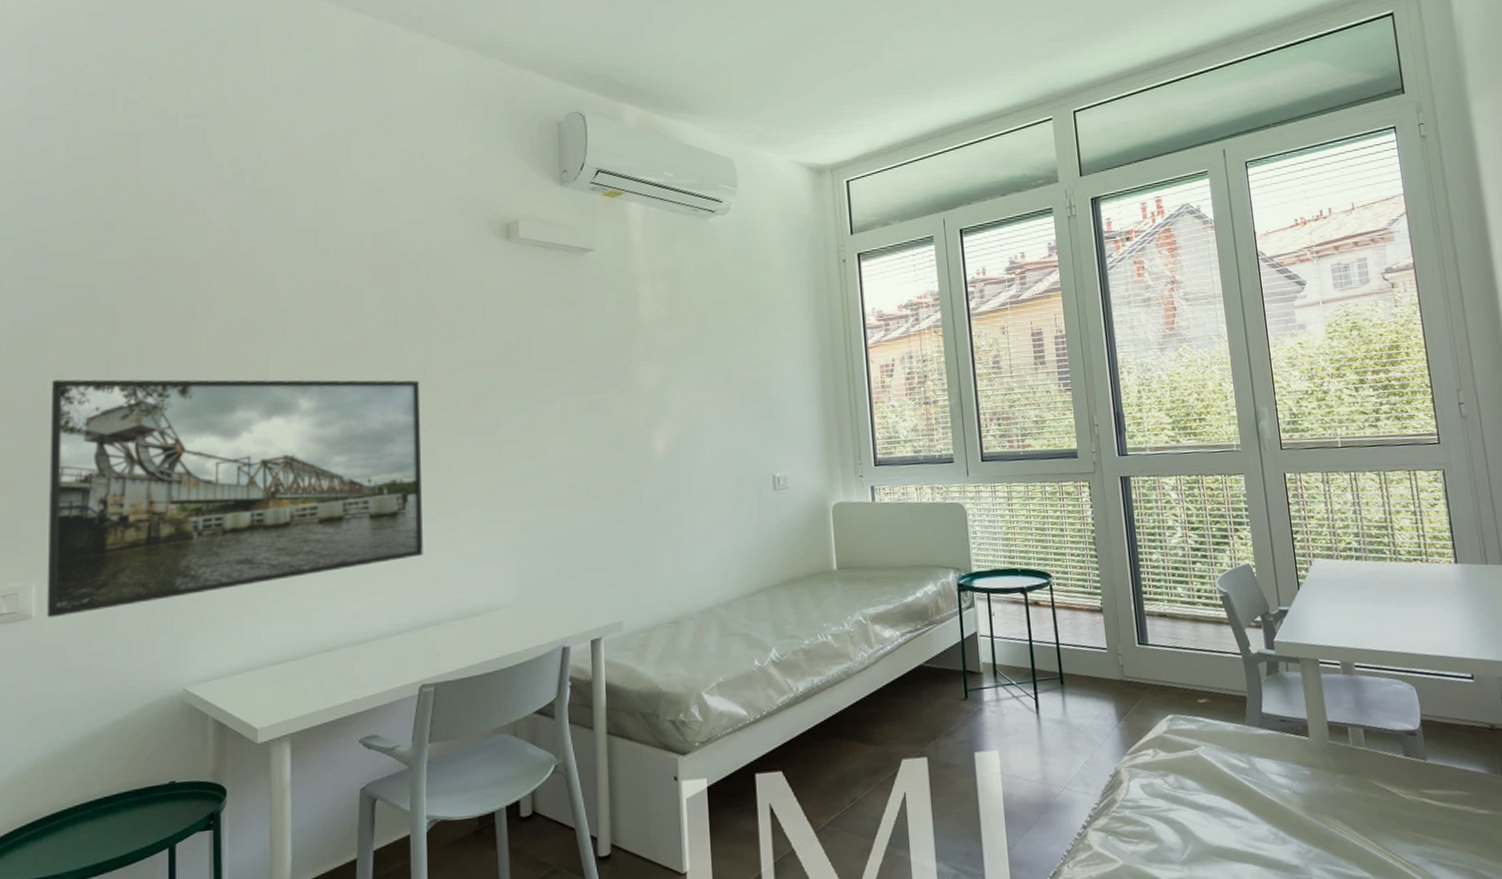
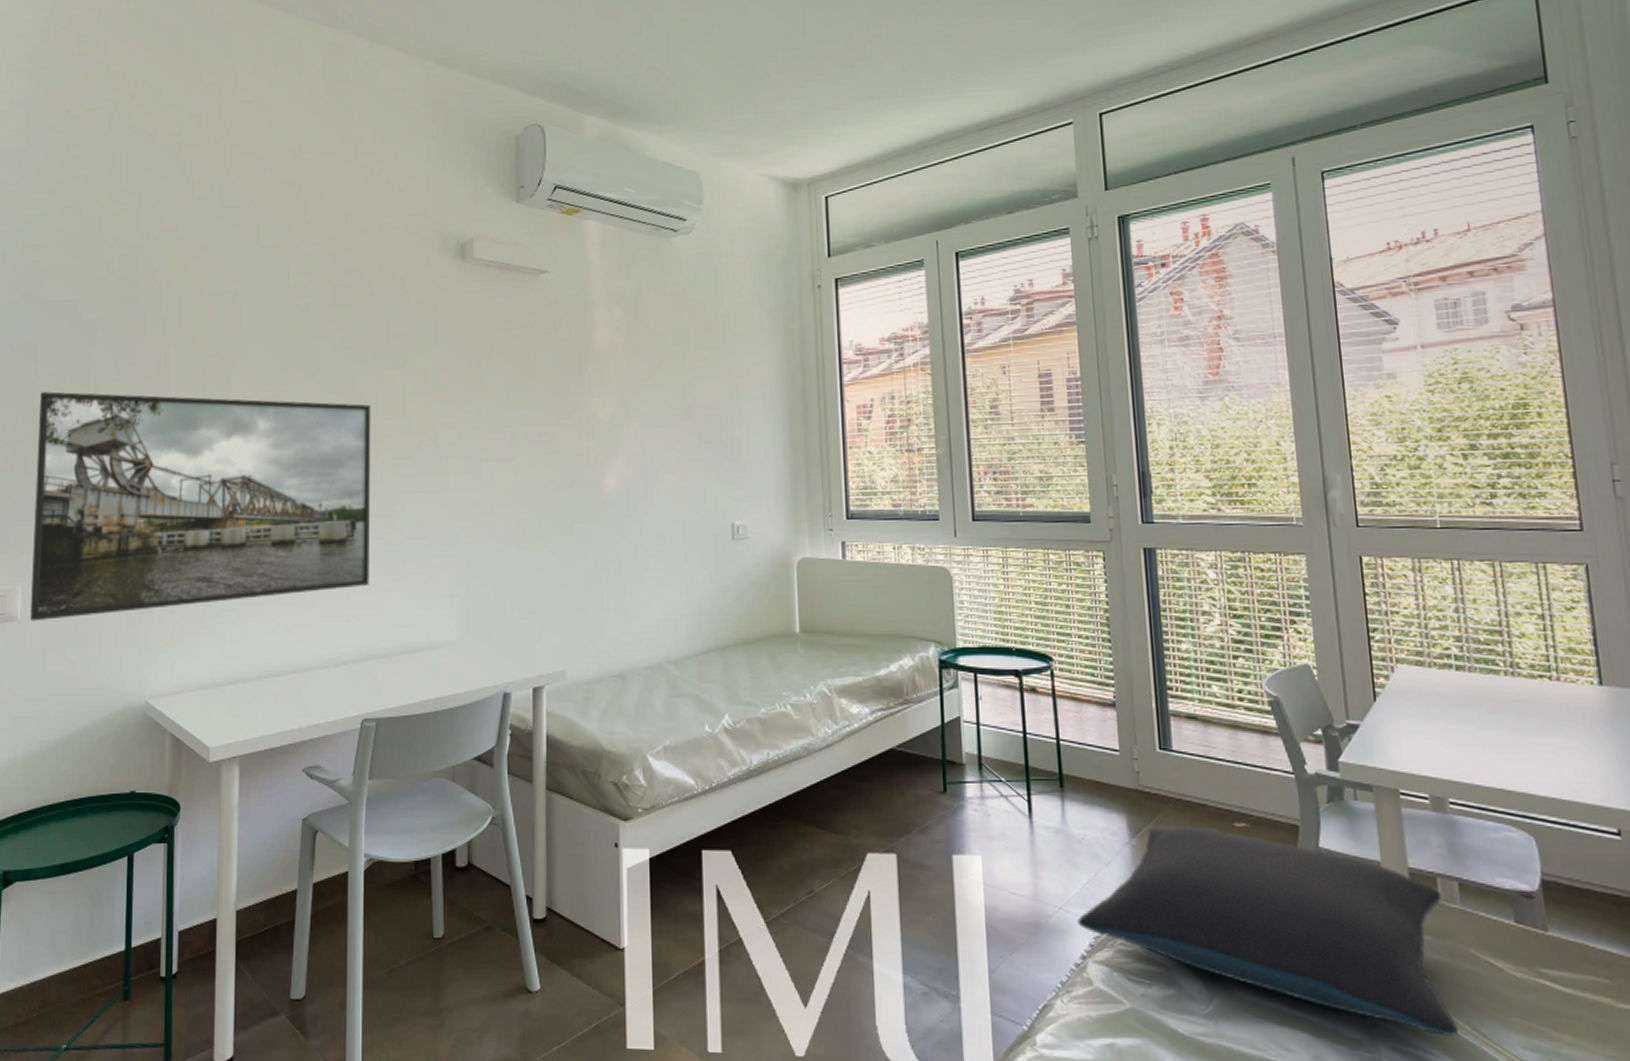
pillow: none [1078,706,1368,853] -> present [1077,826,1459,1036]

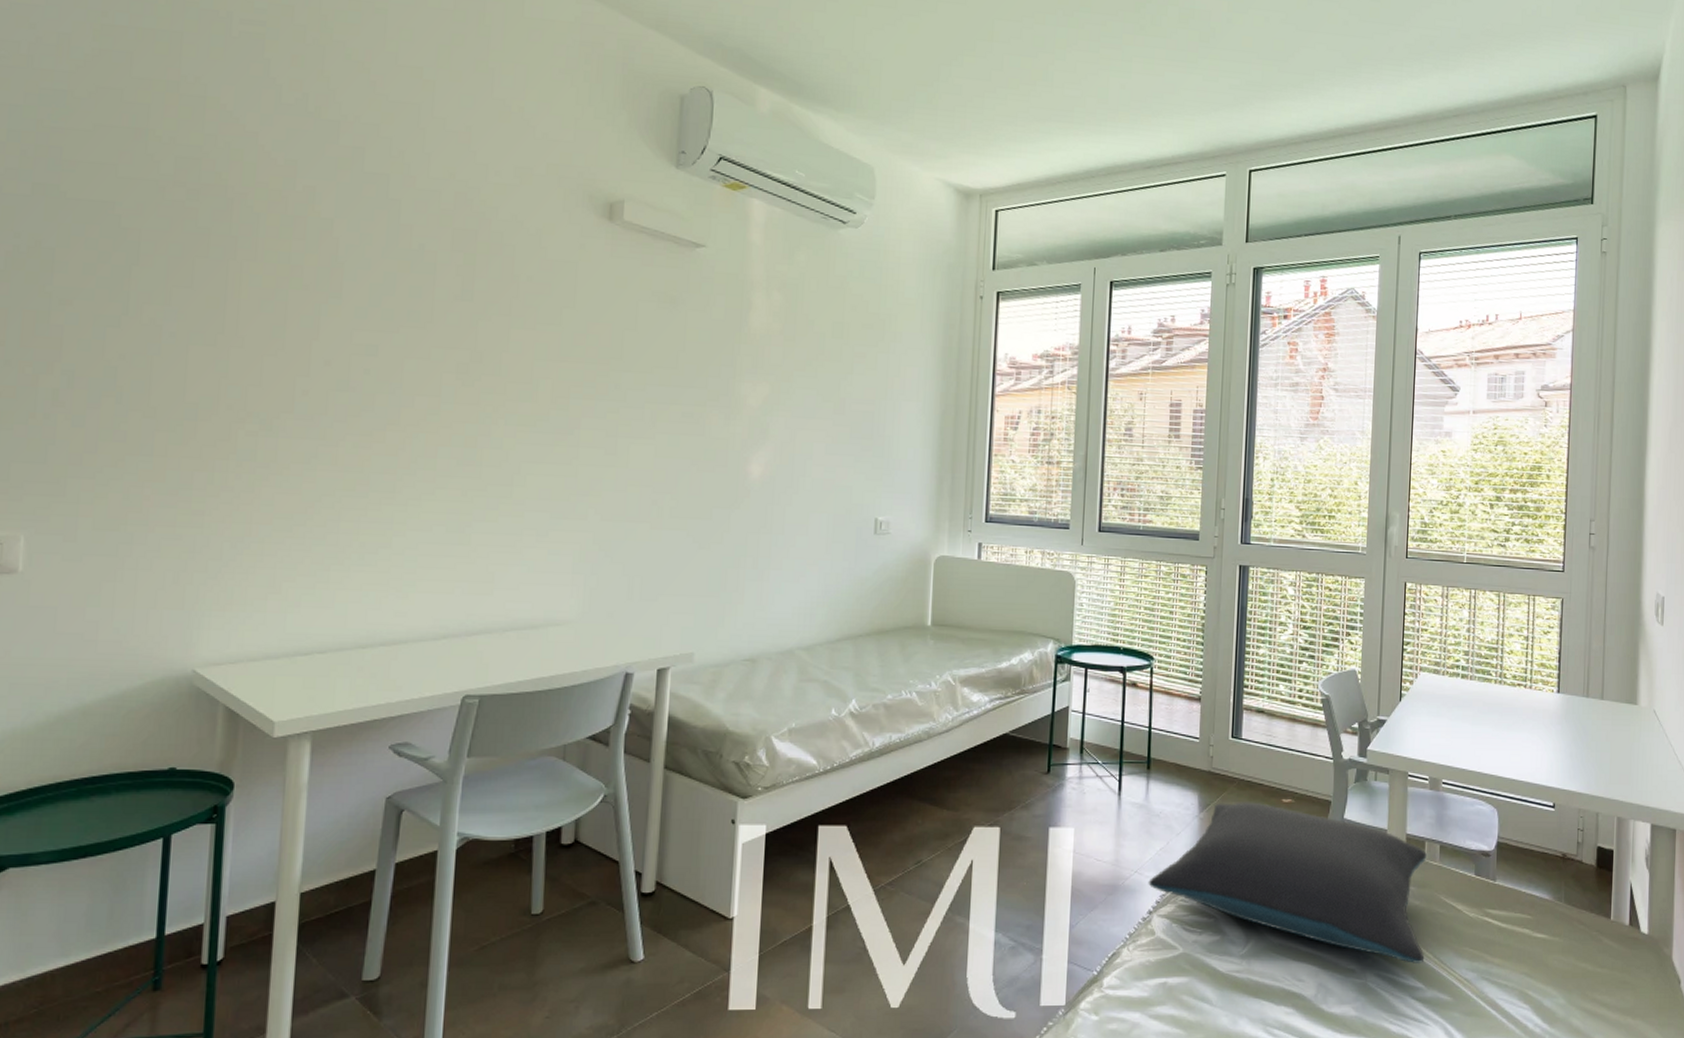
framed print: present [29,391,371,622] -> none [35,307,493,575]

